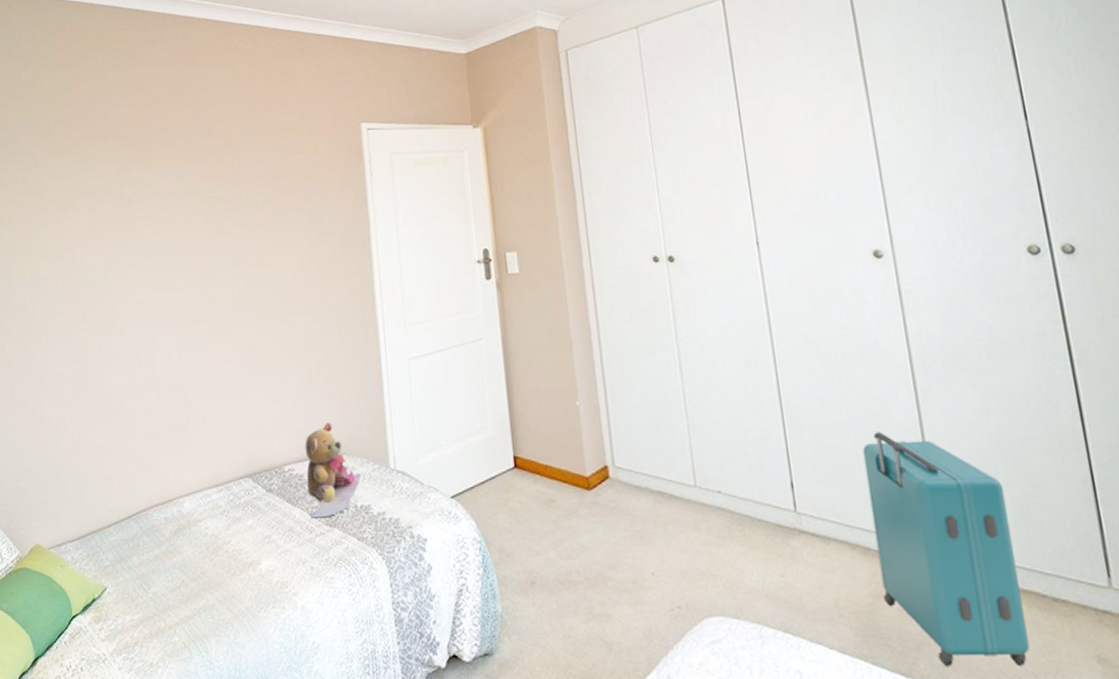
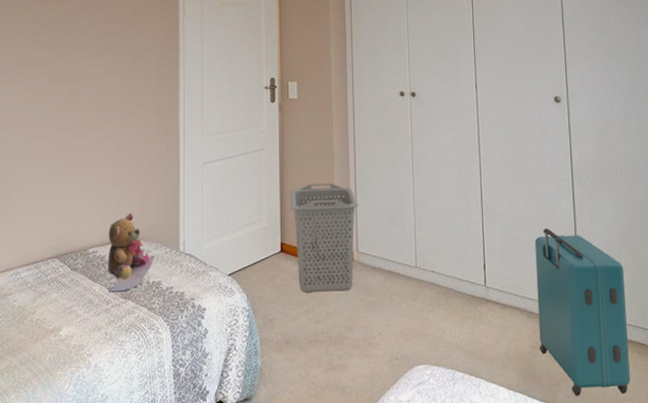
laundry basket: none [519,379,612,519] -> present [290,183,359,292]

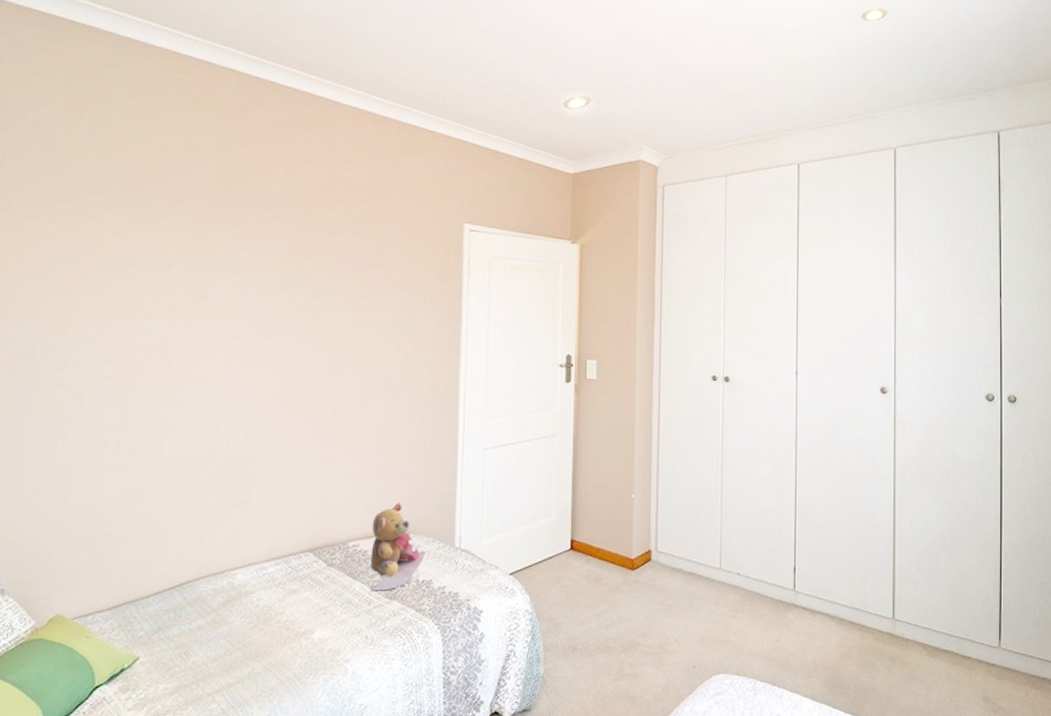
laundry basket: present [290,183,359,292] -> none [583,475,660,594]
suitcase: present [534,228,630,397] -> none [849,530,943,708]

